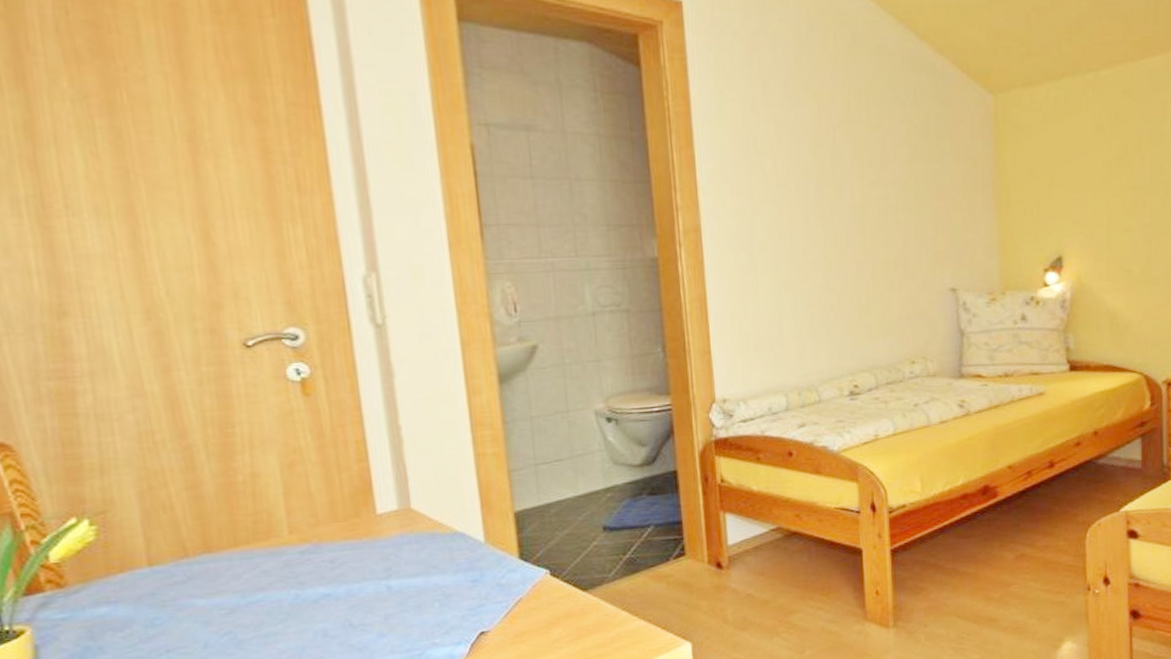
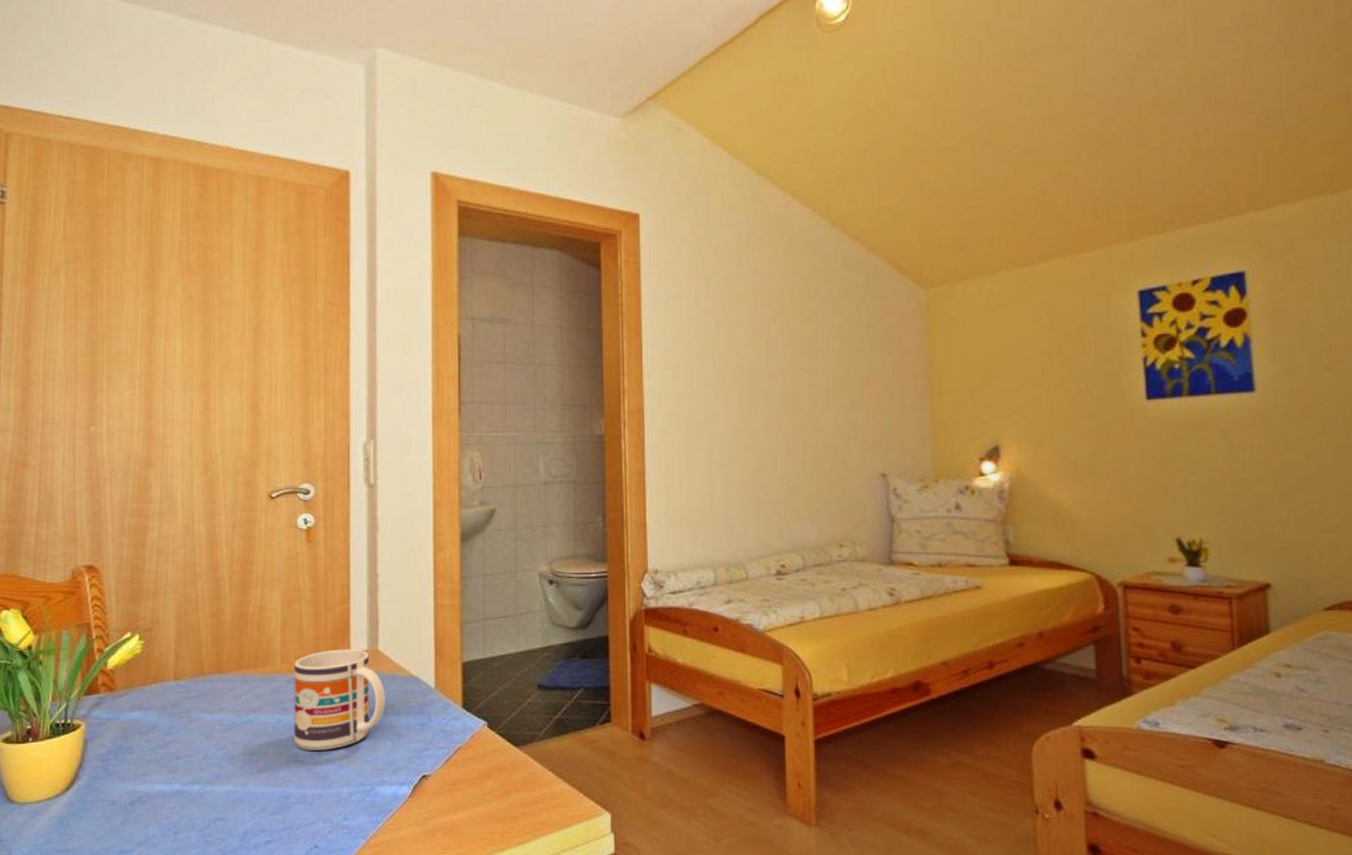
mug: none [307,509,428,624] -> present [293,649,385,750]

